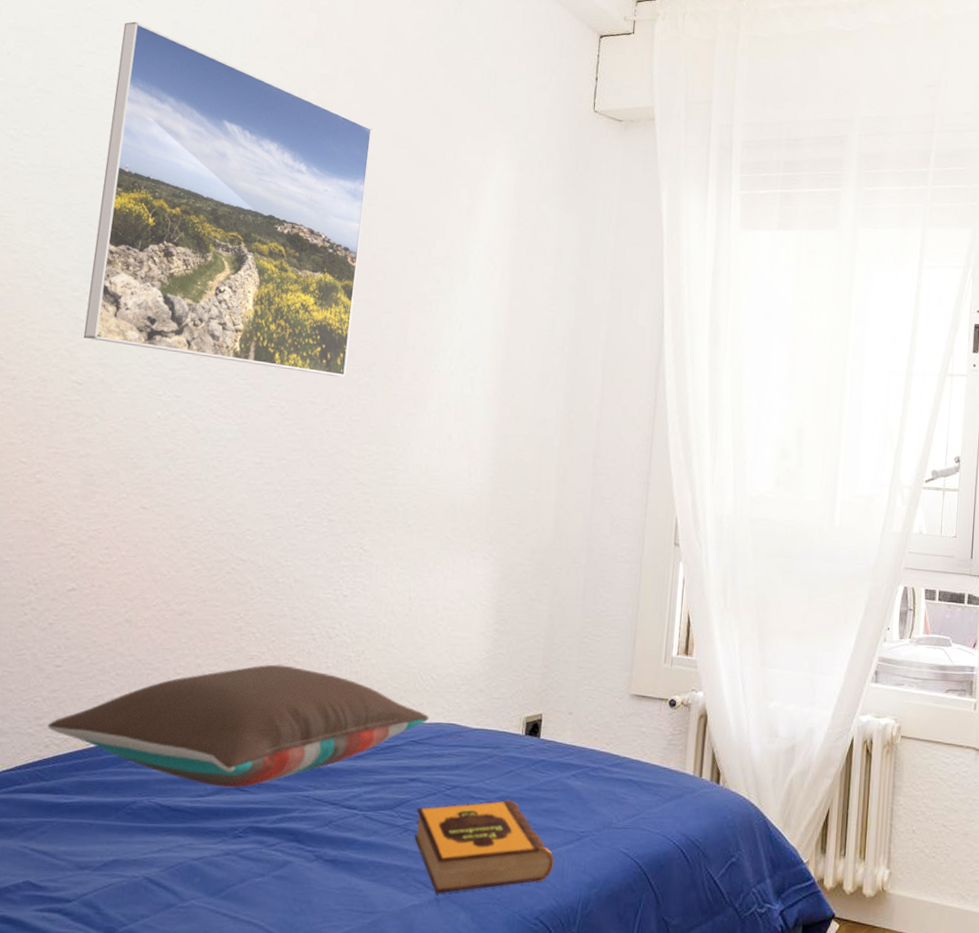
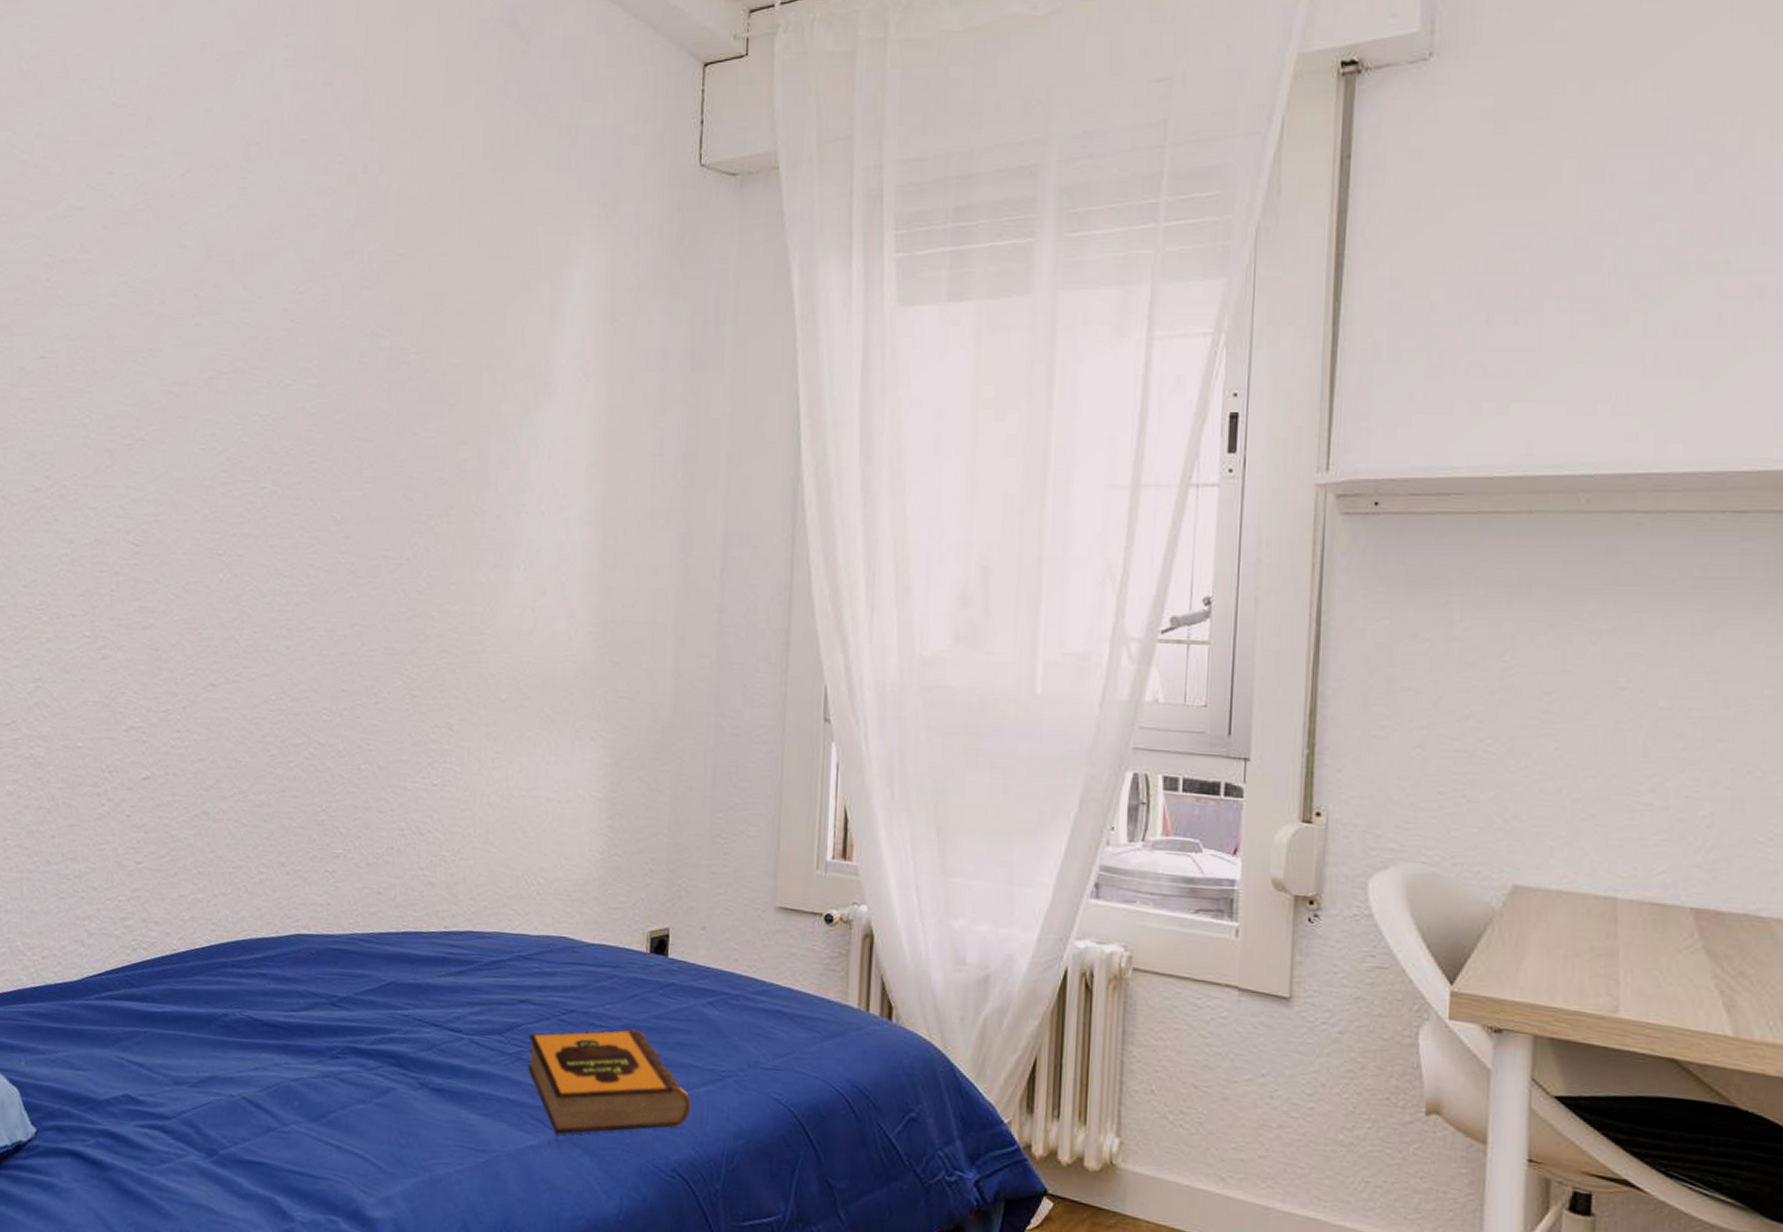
pillow: present [47,664,429,788] -> none [133,864,538,1003]
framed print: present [83,21,373,378] -> none [136,113,434,525]

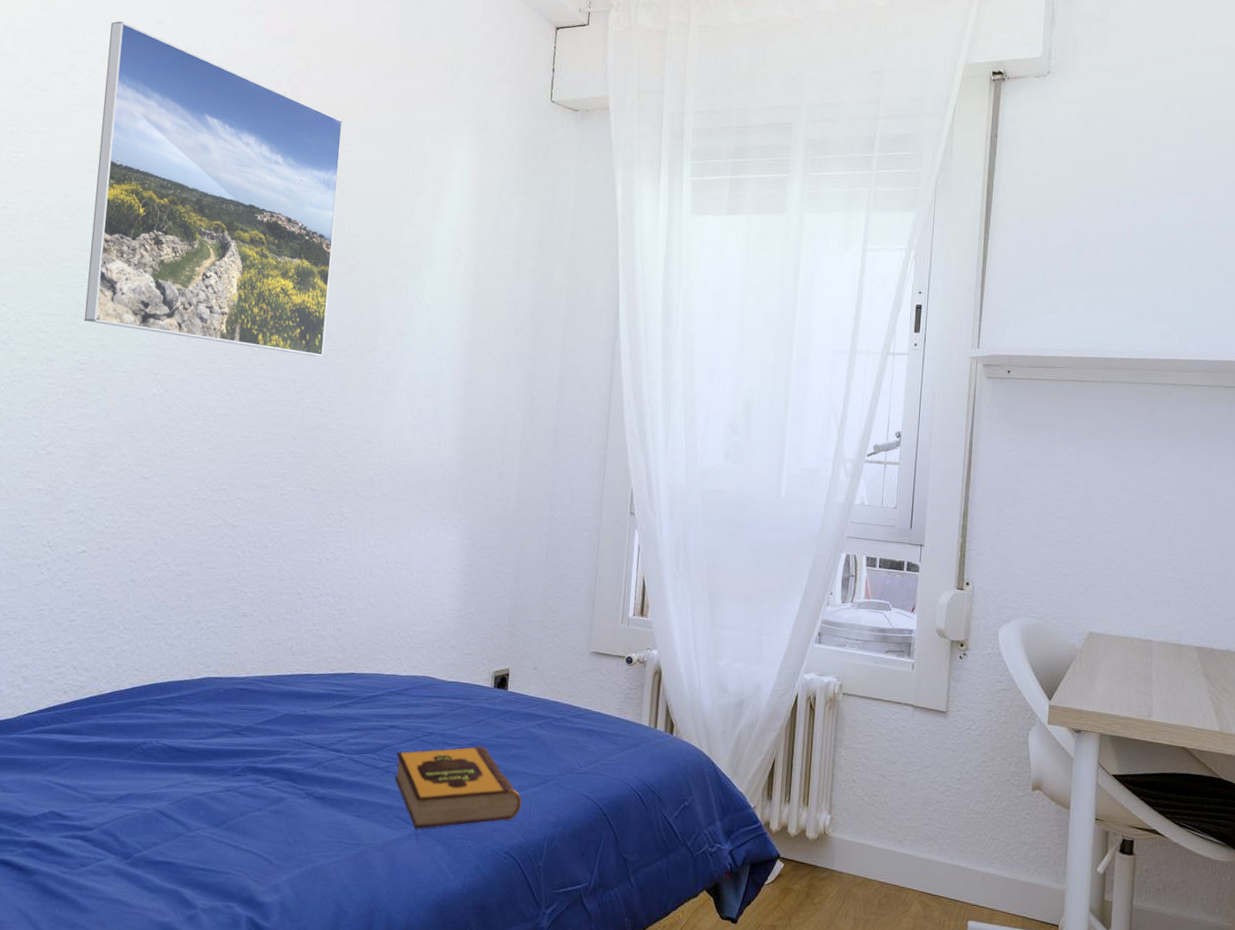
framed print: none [136,113,434,525] -> present [84,21,343,357]

